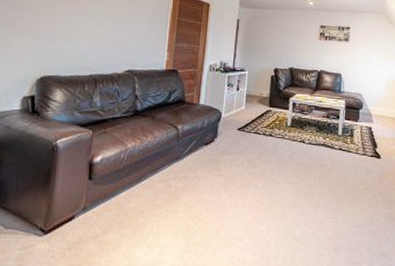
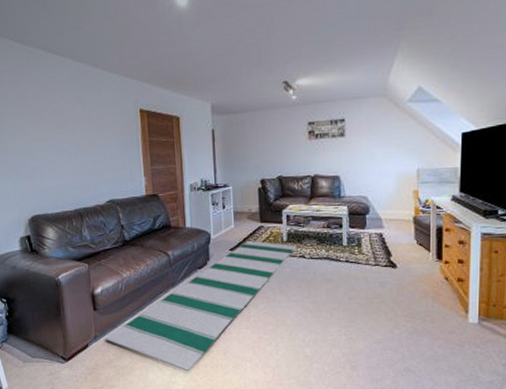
rug: none [95,123,299,250] -> present [105,241,297,372]

